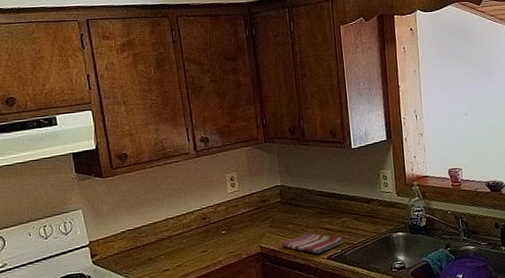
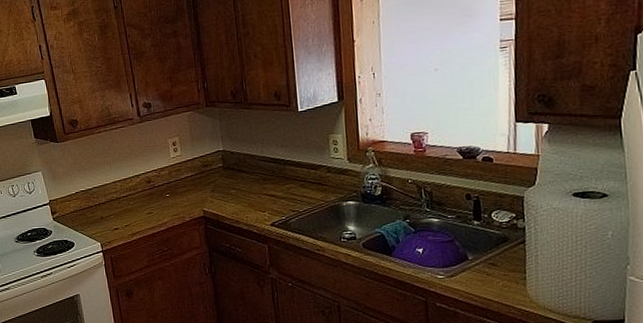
dish towel: present [281,232,343,253] -> none [224,197,288,219]

